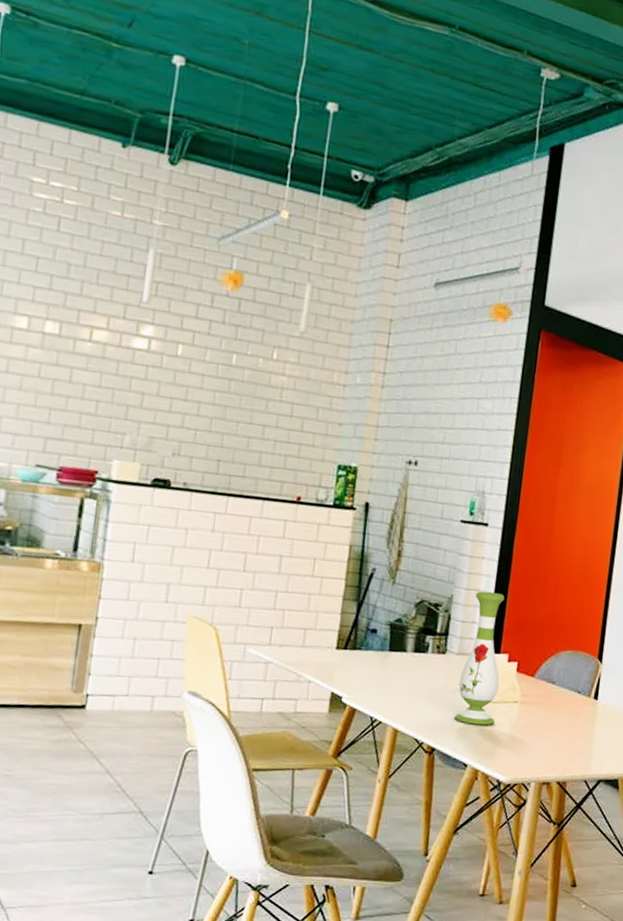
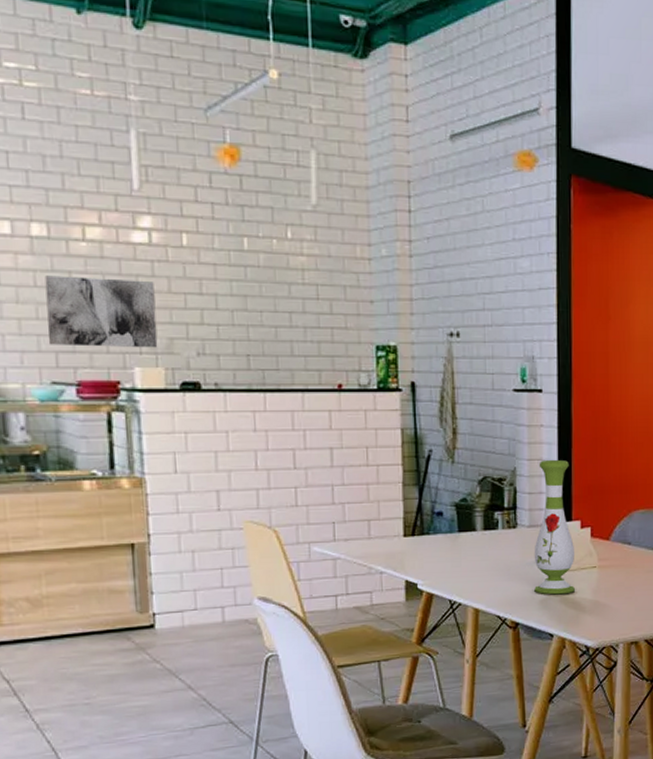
wall art: none [41,368,145,445] -> present [44,275,158,348]

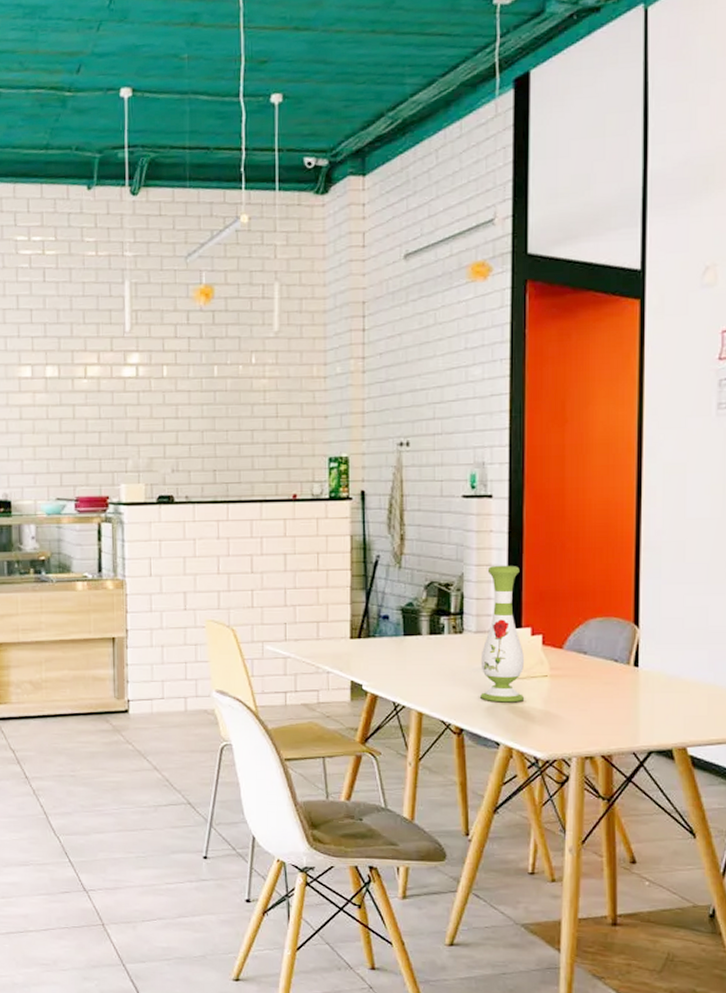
wall art: present [44,275,158,348] -> none [55,408,140,468]

